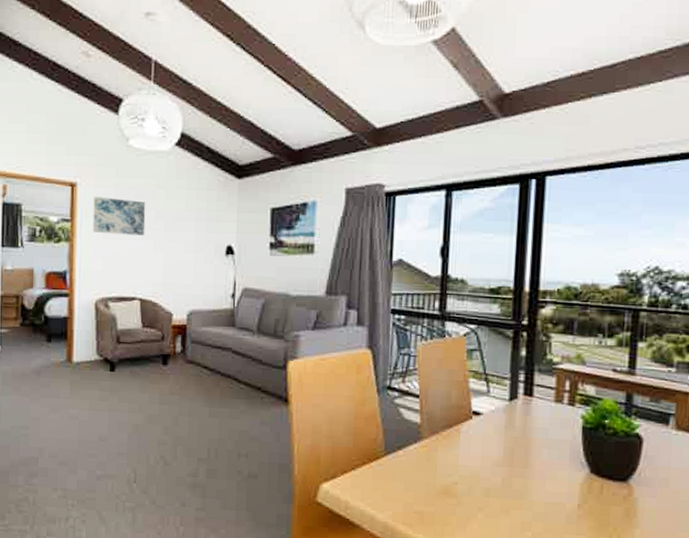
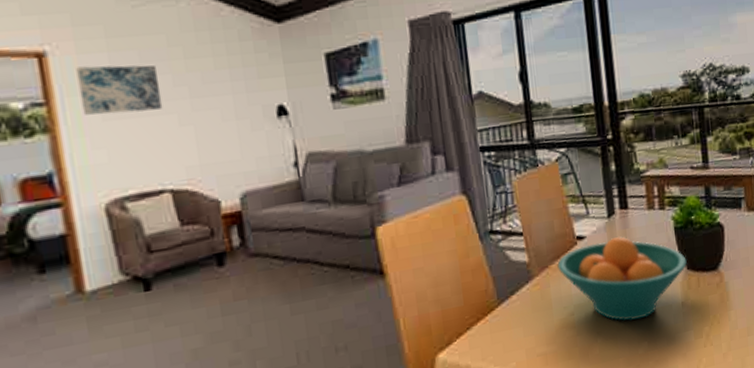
fruit bowl: none [448,421,591,509] -> present [557,236,687,321]

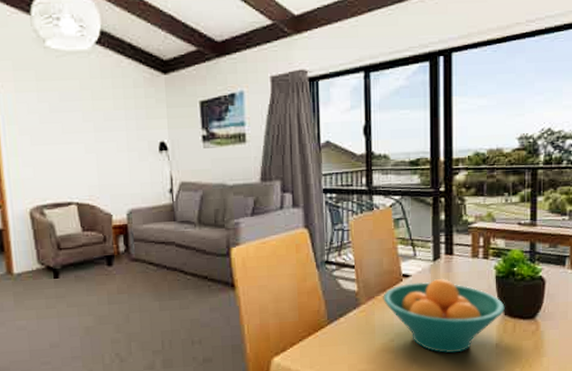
wall art: present [76,65,163,115] -> none [14,102,74,141]

